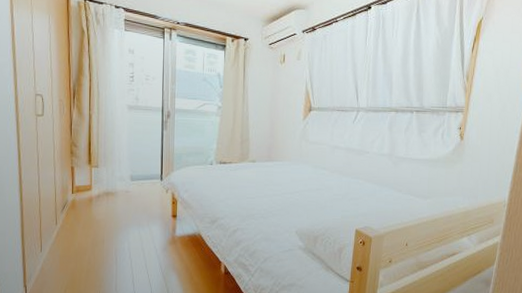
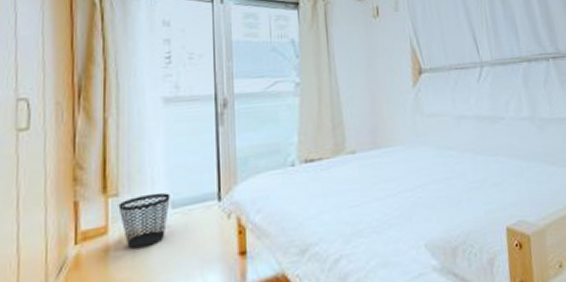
wastebasket: none [98,169,130,203] -> present [118,192,170,249]

